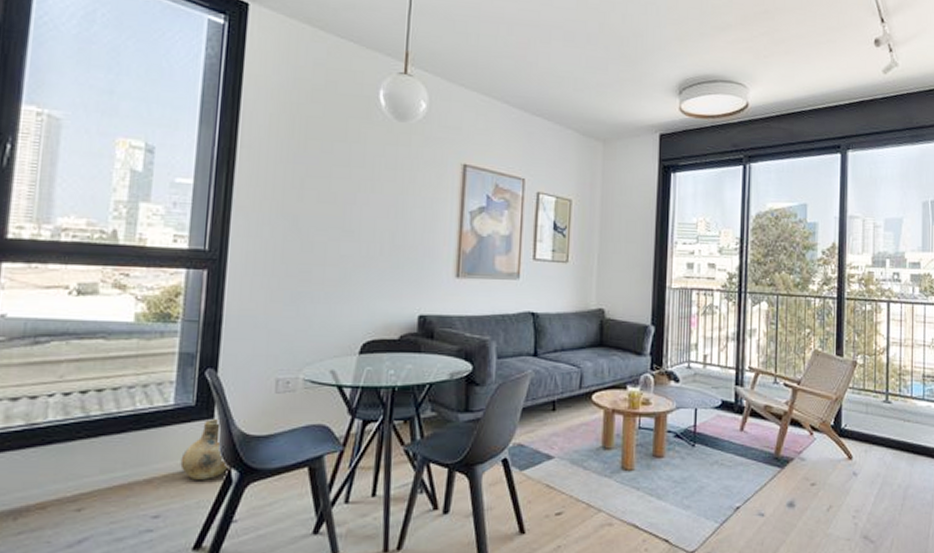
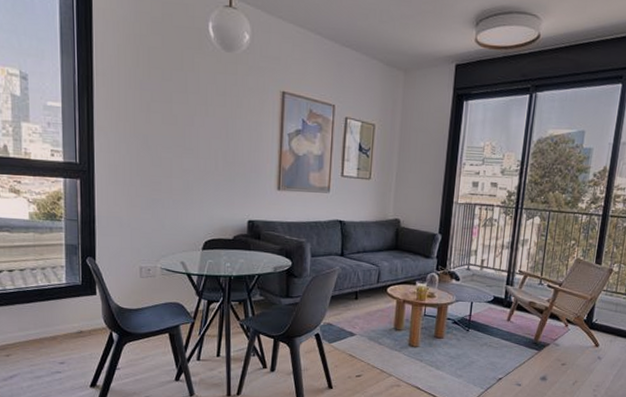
ceramic jug: present [180,419,230,480] -> none [75,295,111,339]

